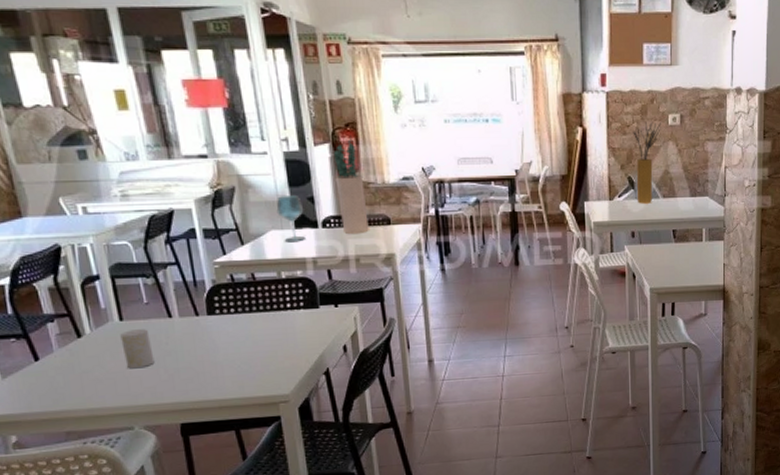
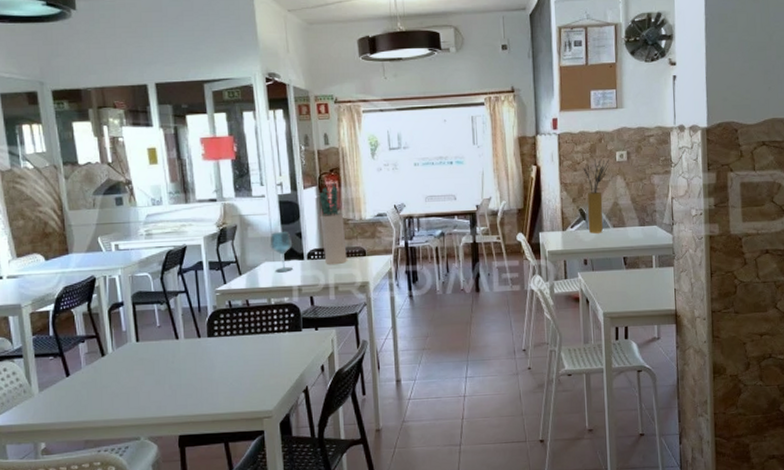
cup: present [120,329,155,369] -> none [136,349,162,385]

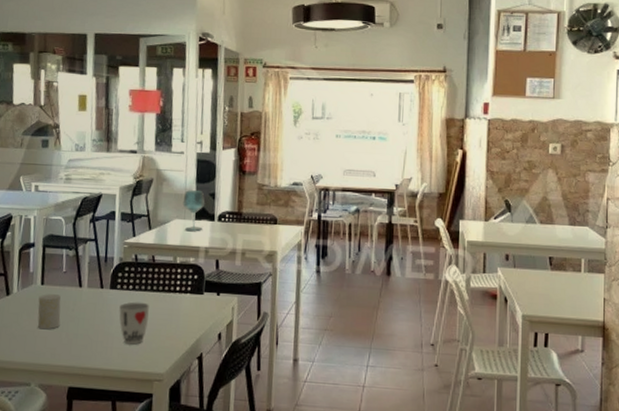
cup: none [136,349,162,385] -> present [37,294,61,330]
cup: none [219,346,250,387] -> present [119,301,149,345]
vase: present [319,178,347,265] -> none [235,142,259,231]
vase: present [583,158,610,234] -> none [512,149,543,228]

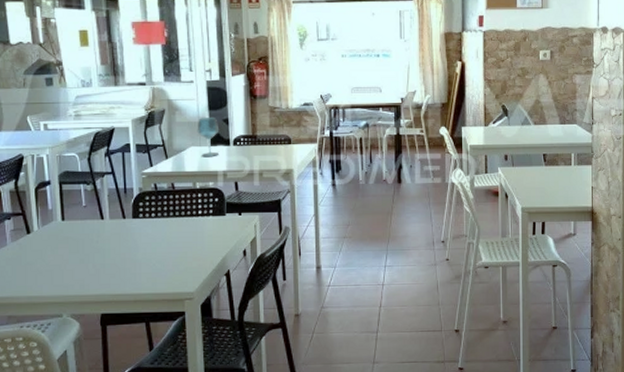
cup: present [37,294,61,330] -> none [61,228,86,263]
cup: present [119,301,149,345] -> none [144,228,173,269]

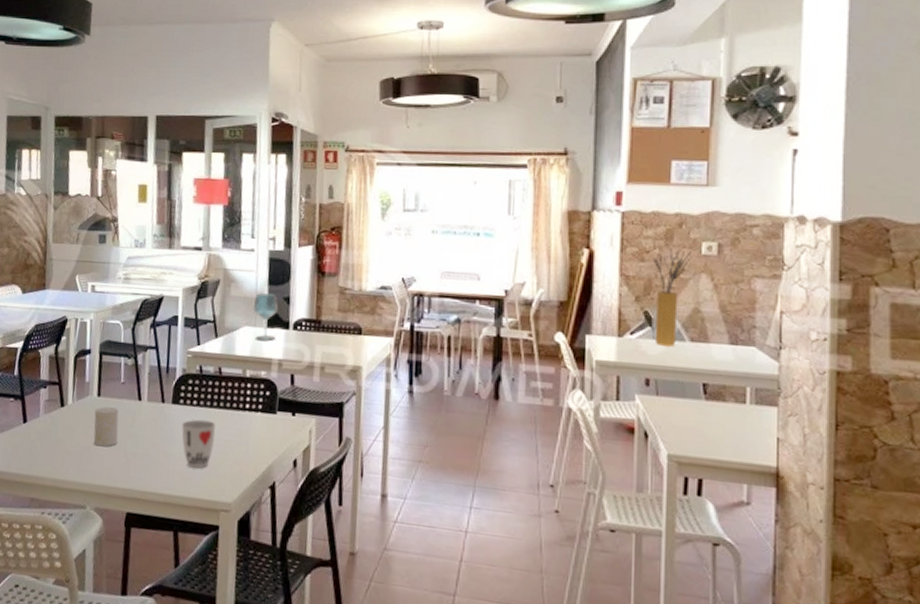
cup: none [61,228,86,263] -> present [93,406,119,447]
cup: none [144,228,173,269] -> present [181,419,215,469]
vase: none [507,56,534,130] -> present [653,249,693,347]

